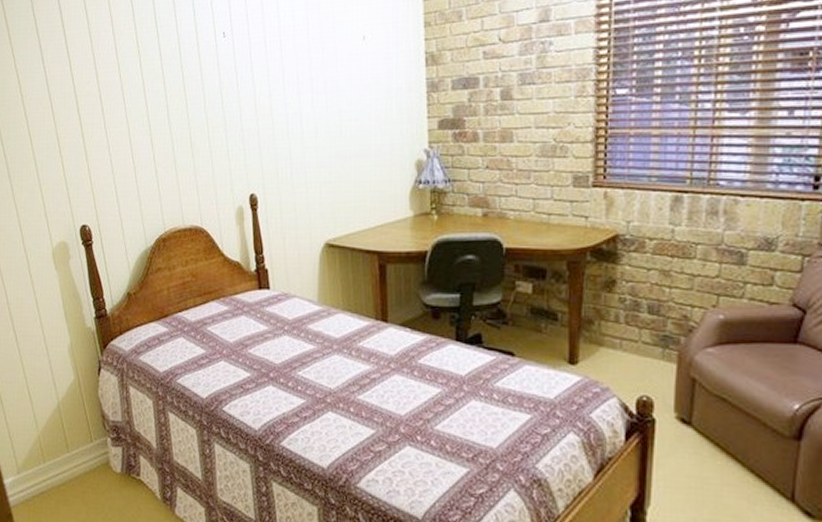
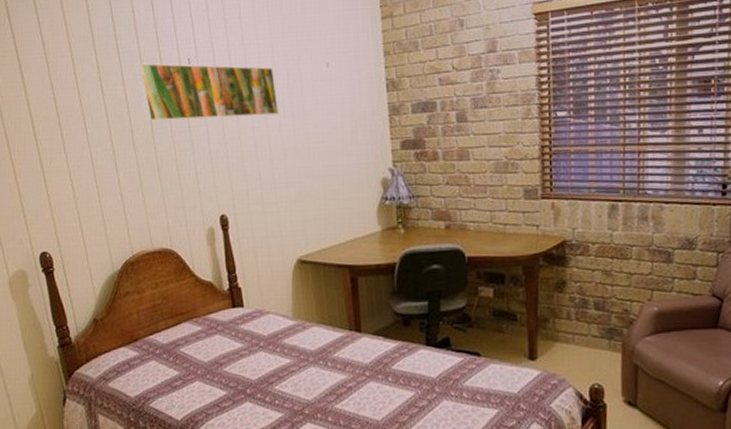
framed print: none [172,37,313,97] -> present [135,63,280,121]

